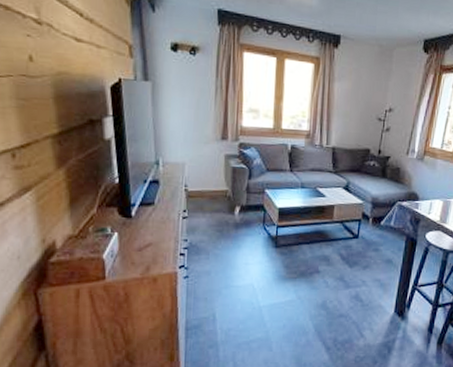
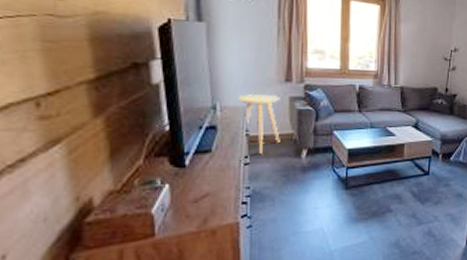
side table: none [179,151,216,209] -> present [238,94,280,154]

